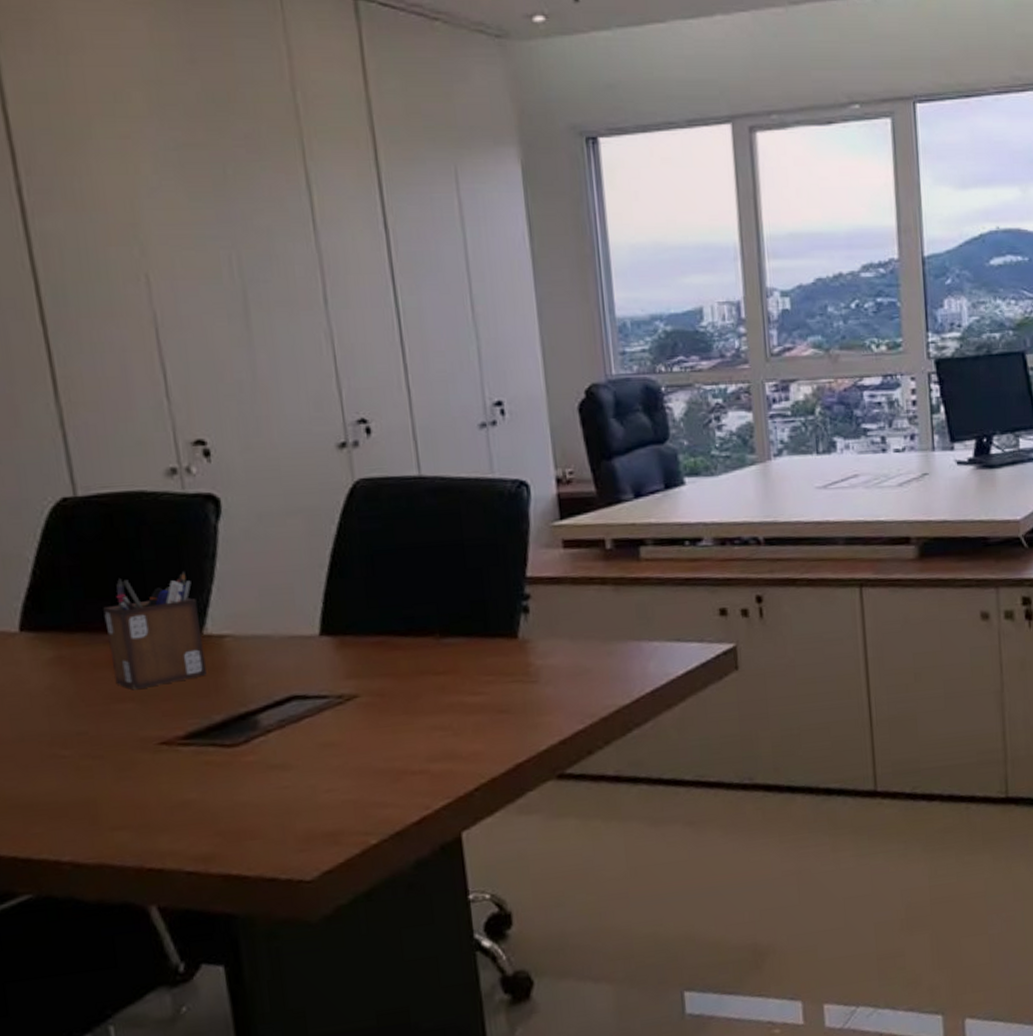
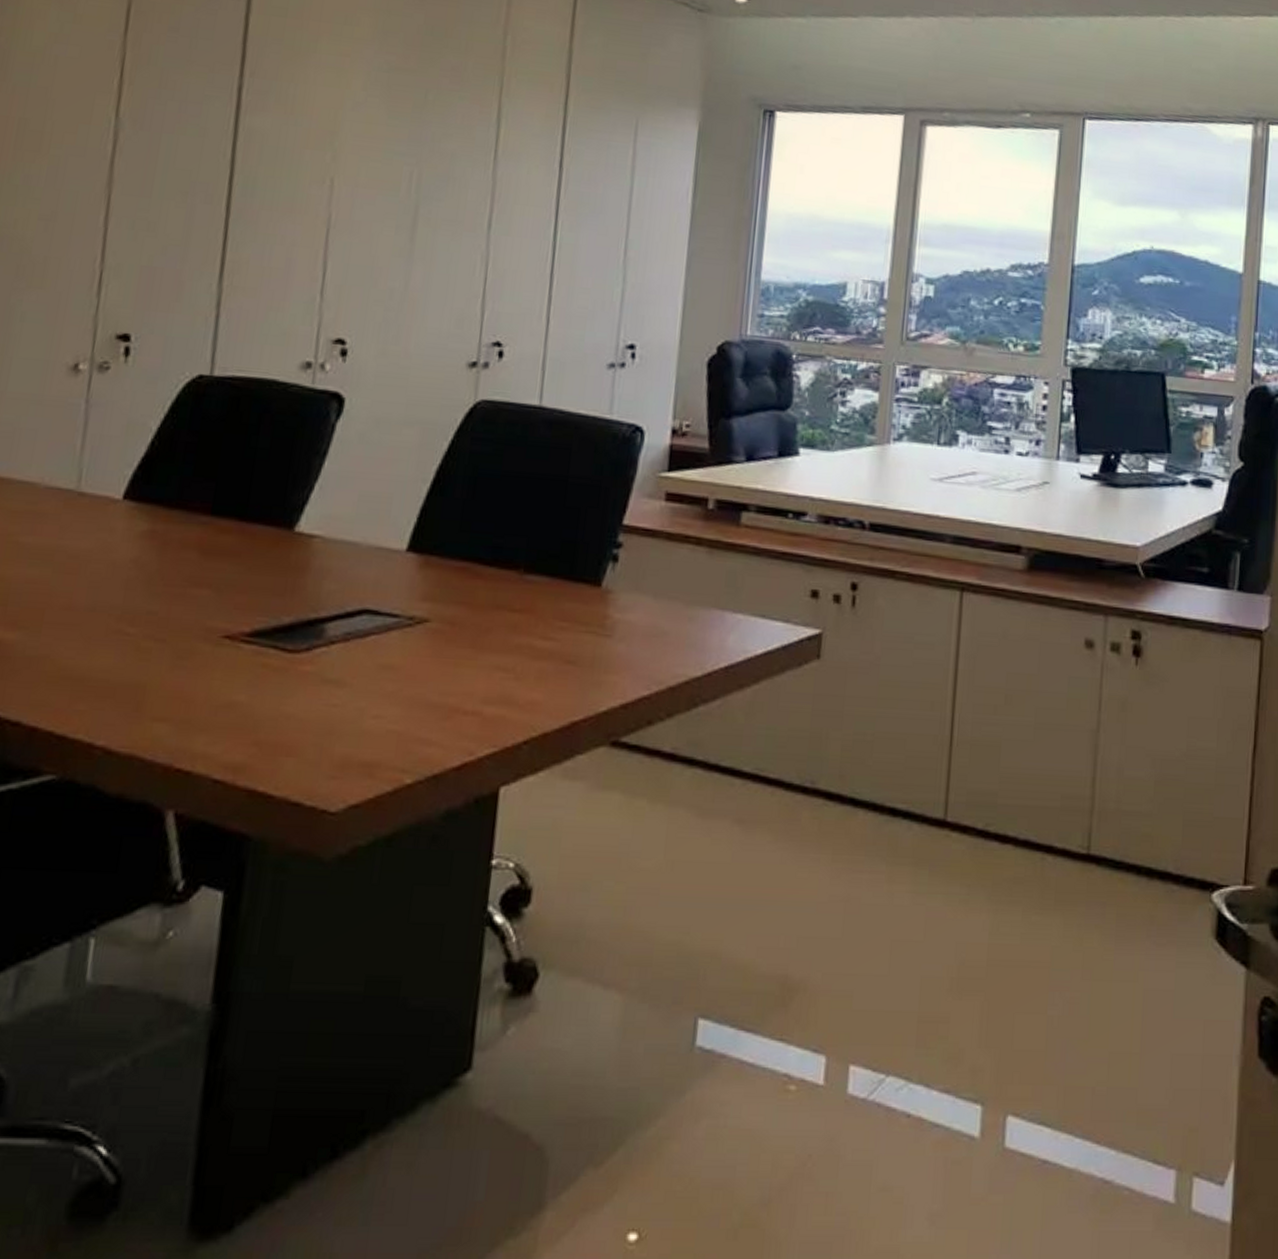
desk organizer: present [103,571,207,690] -> none [198,462,297,577]

